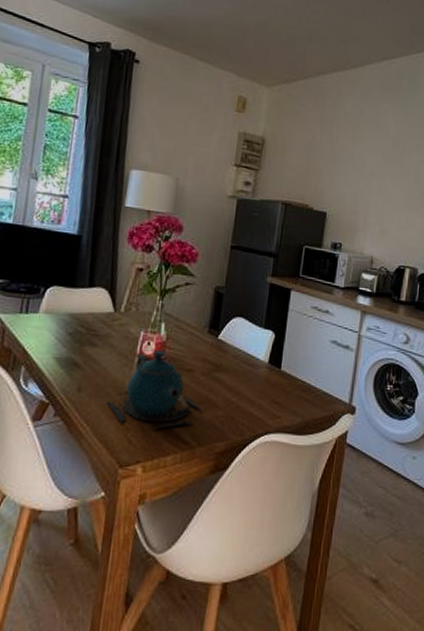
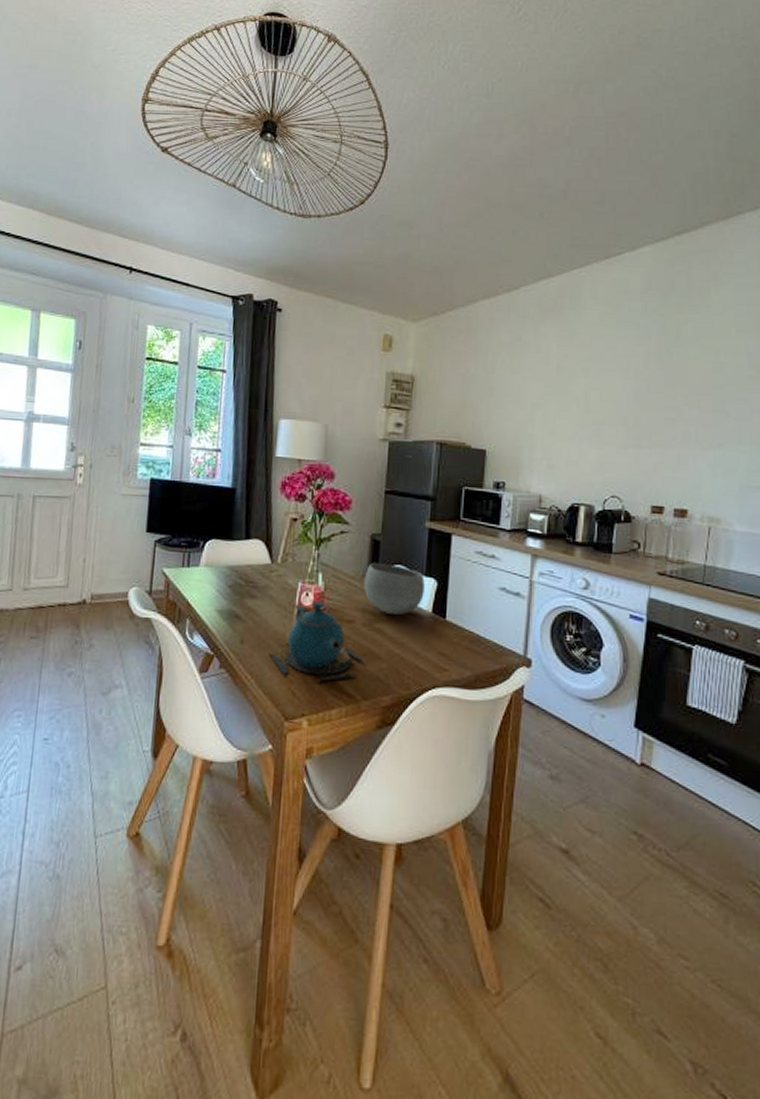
bowl: none [205,314,264,365] -> present [364,562,425,616]

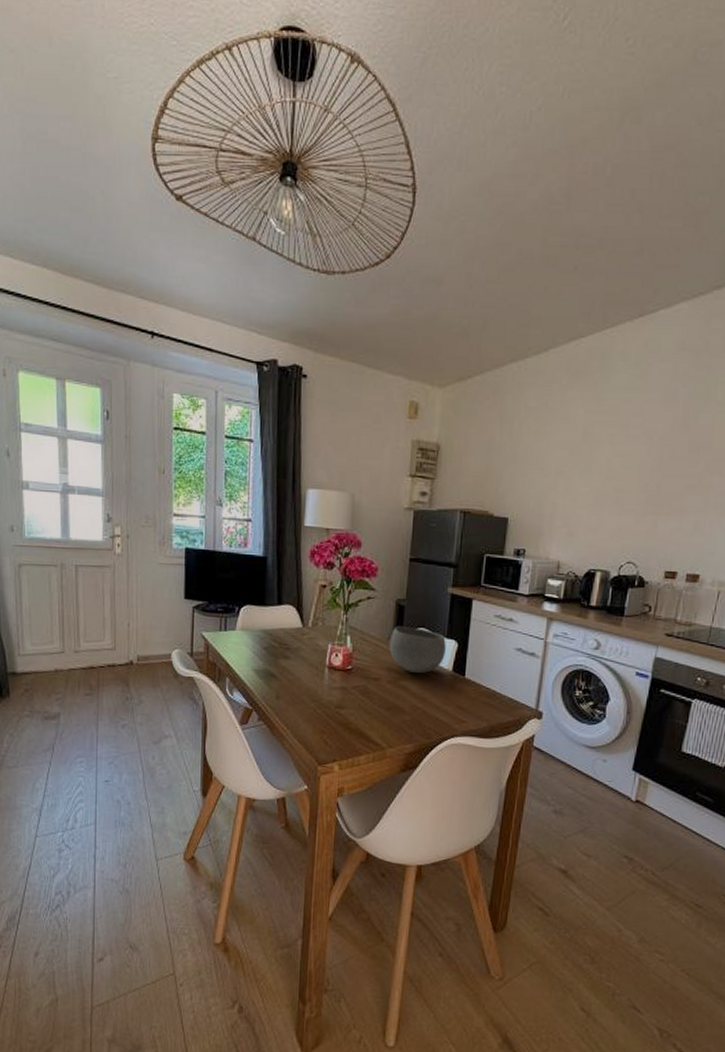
teapot: present [269,600,363,683] -> none [302,660,389,733]

